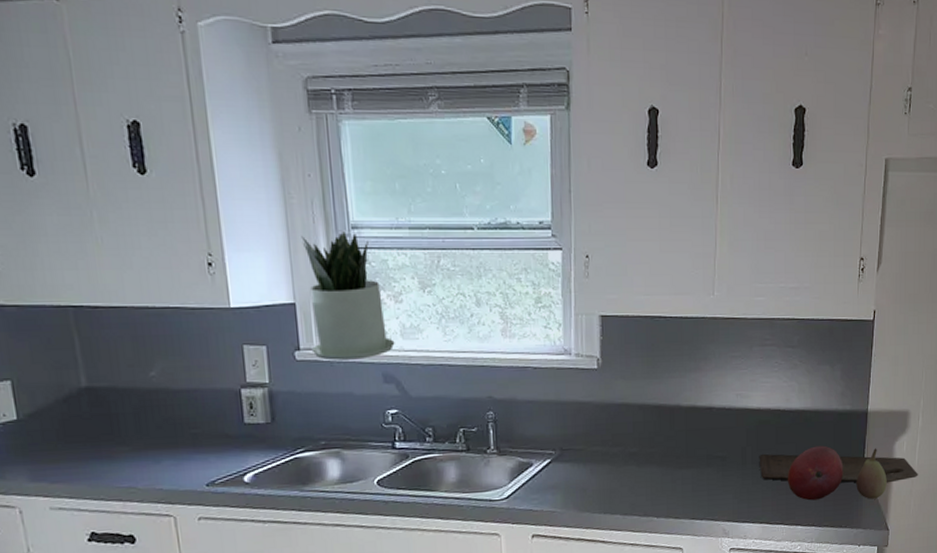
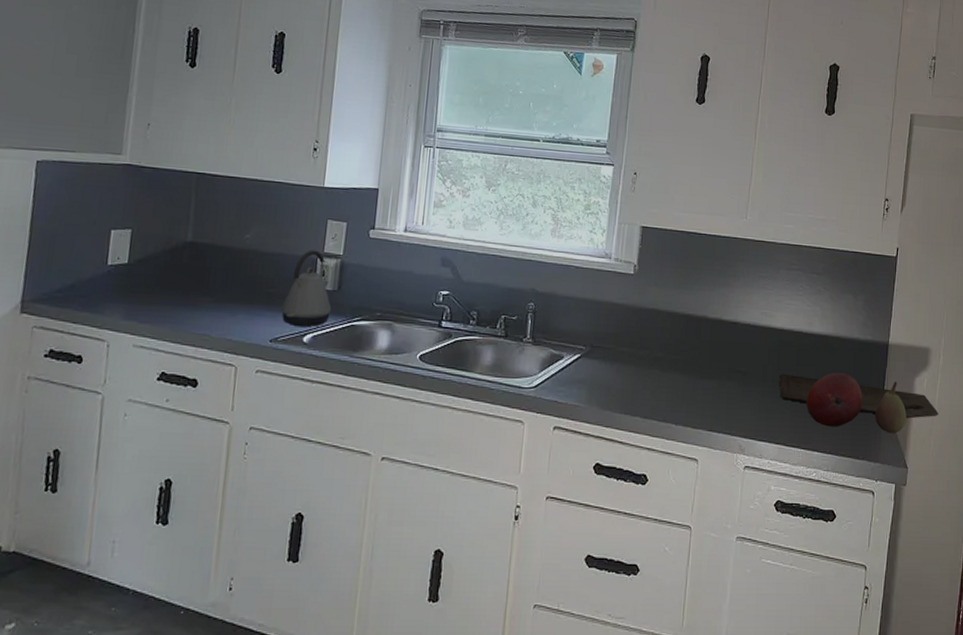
kettle: none [211,381,270,466] -> present [281,250,332,327]
planter: present [301,232,395,361] -> none [384,133,457,243]

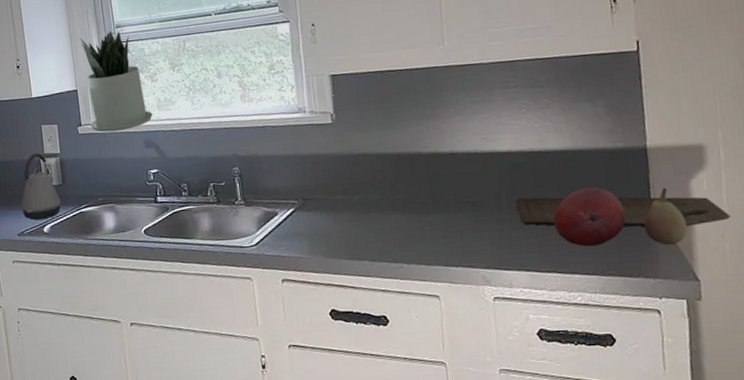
planter: none [384,133,457,243] -> present [80,31,153,132]

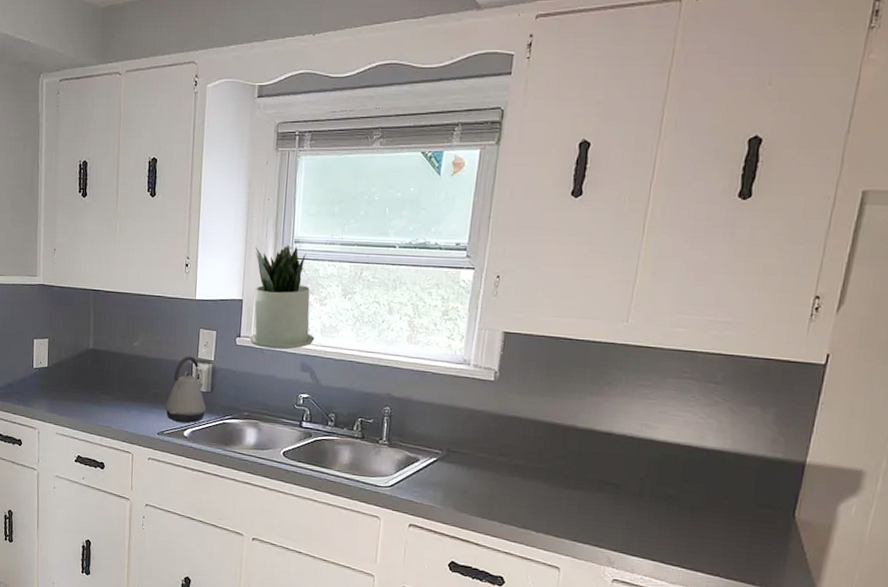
cutting board: present [515,196,731,227] -> none [659,488,869,549]
fruit: present [553,186,626,247] -> none [691,491,766,550]
fruit: present [644,187,688,245] -> none [779,506,824,562]

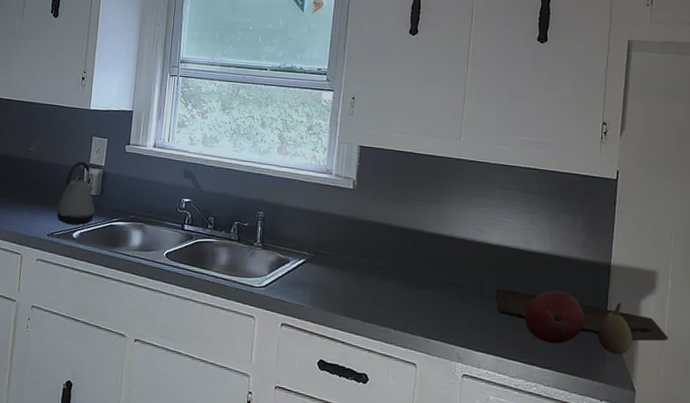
planter: present [249,245,315,350] -> none [137,64,197,157]
cutting board: none [659,488,869,549] -> present [496,288,668,342]
fruit: none [691,491,766,550] -> present [524,290,584,344]
fruit: none [779,506,824,562] -> present [598,303,632,355]

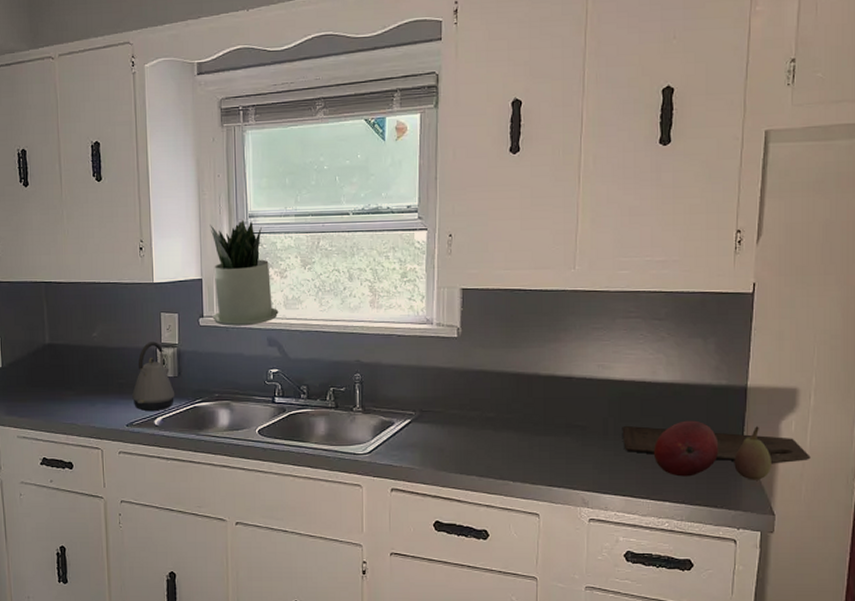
planter: none [137,64,197,157] -> present [210,220,279,326]

